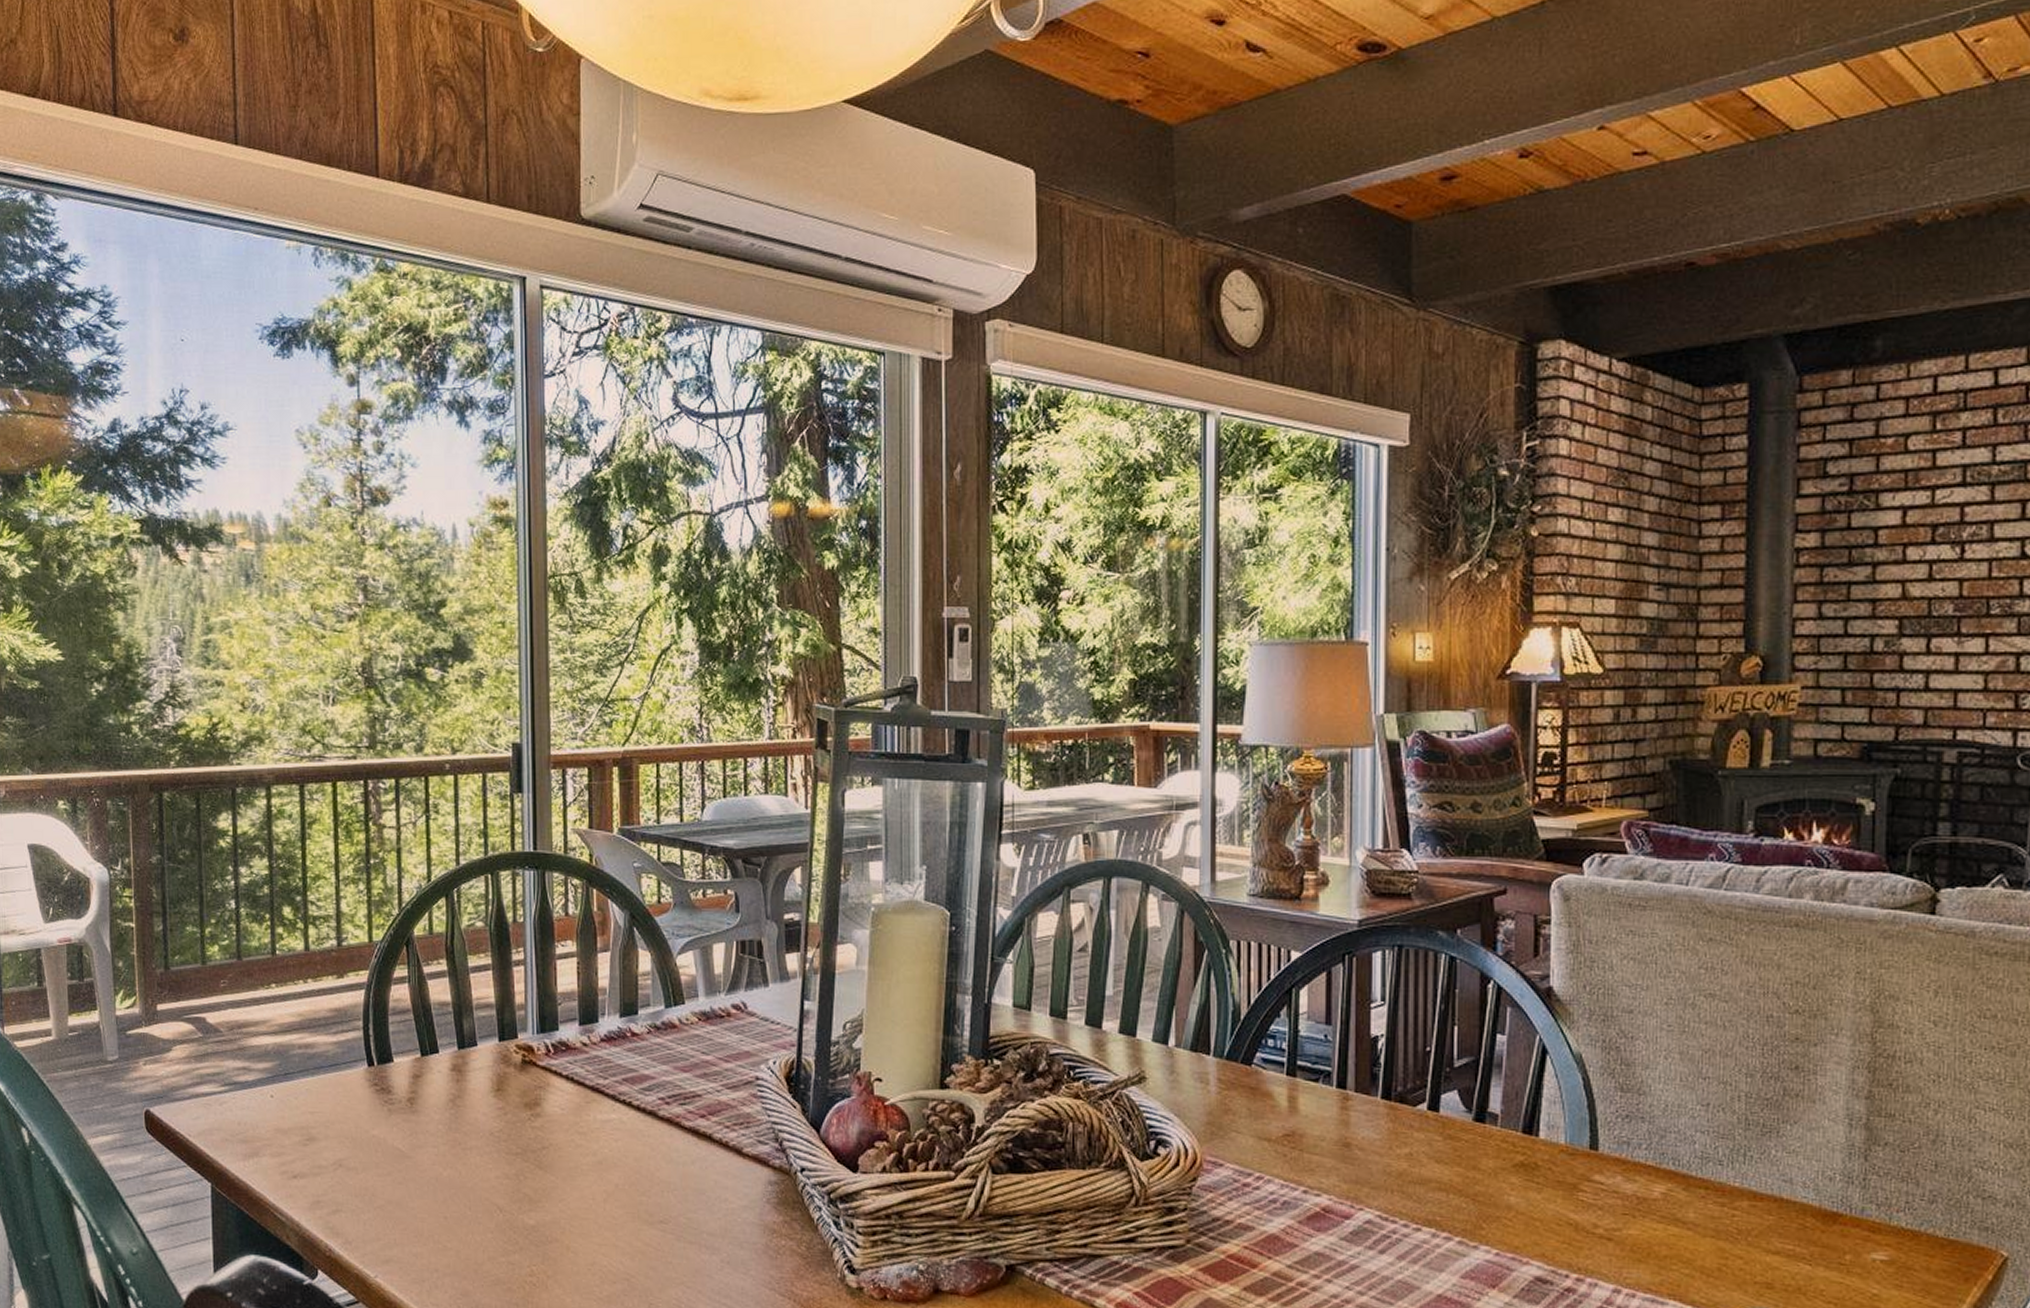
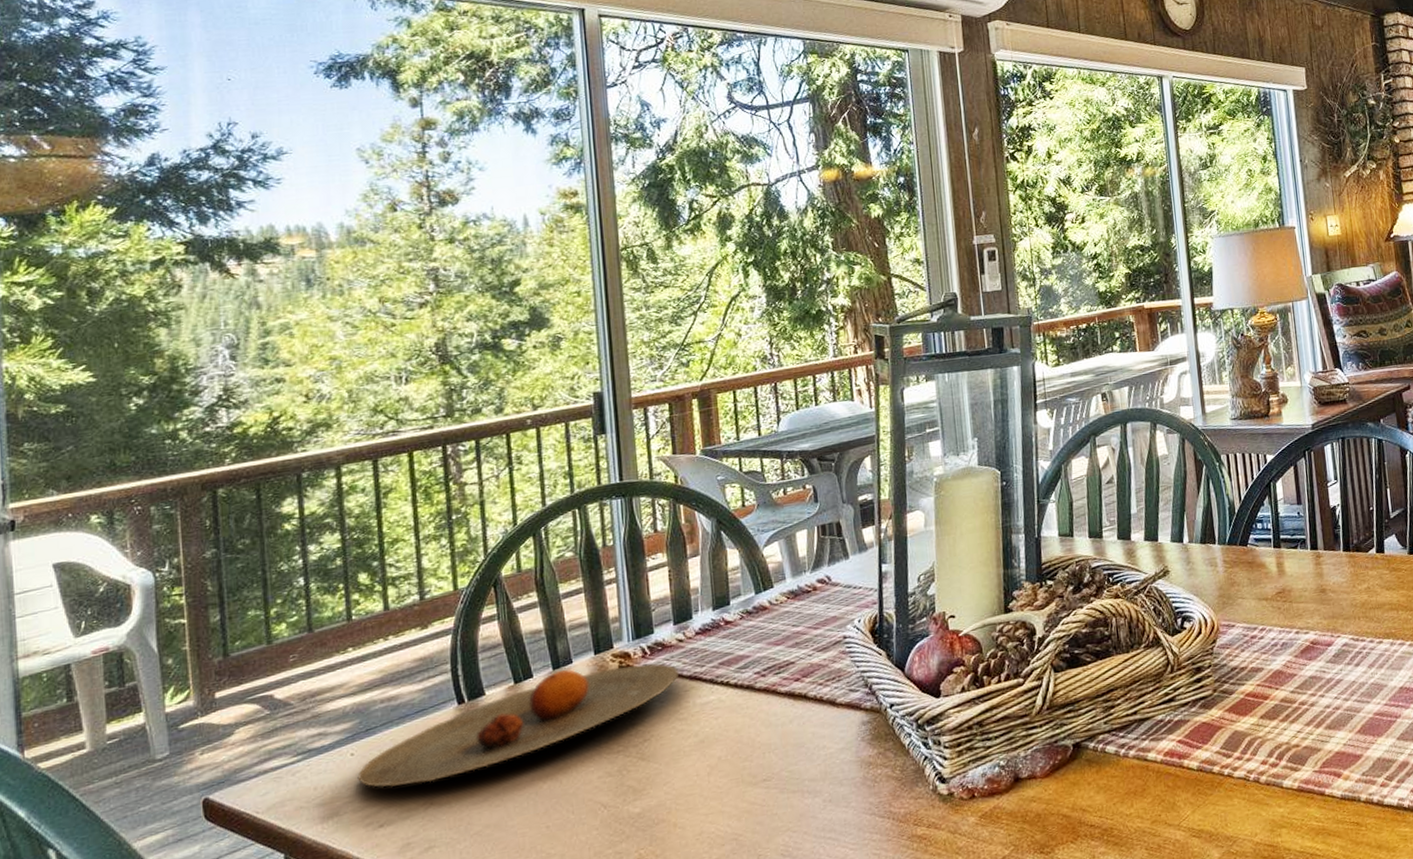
plate: none [276,1051,580,1143] -> present [357,663,678,788]

